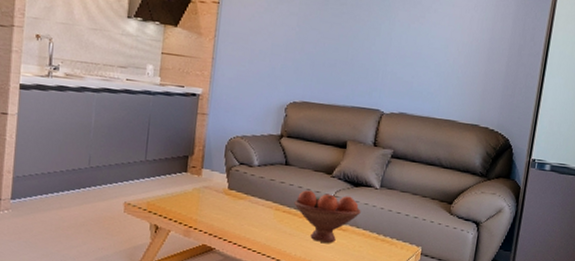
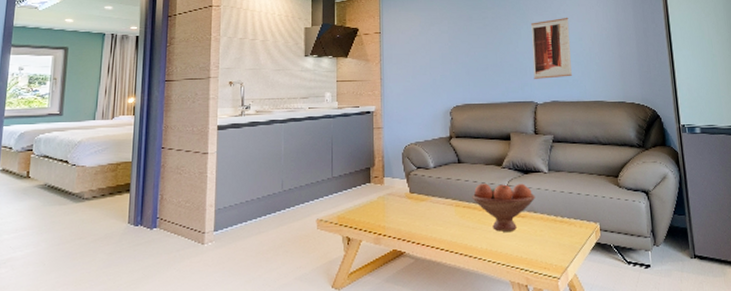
wall art: none [385,18,439,89] -> present [530,17,572,79]

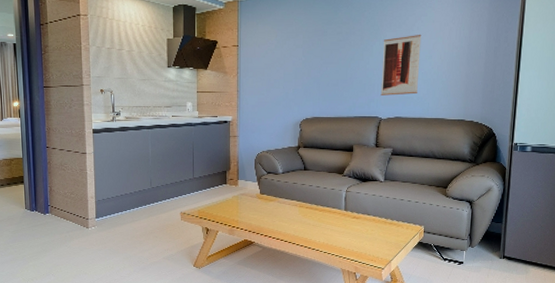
fruit bowl: present [472,183,535,232] -> none [314,189,370,229]

